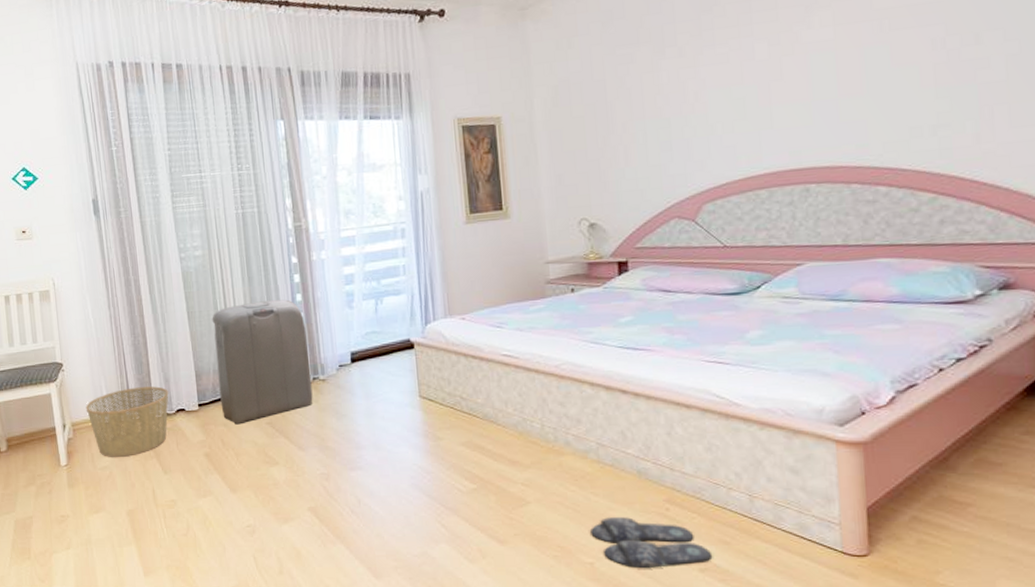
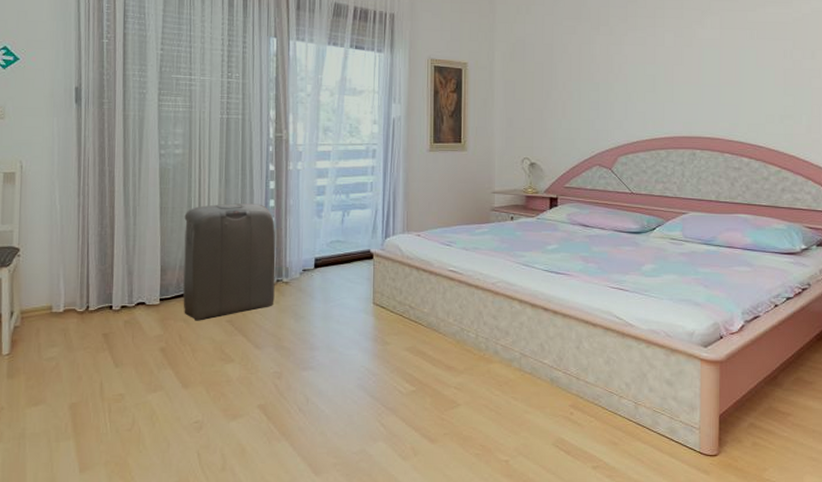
basket: present [85,386,169,457] -> none [38,278,131,348]
slippers: present [590,517,713,568] -> none [508,420,604,465]

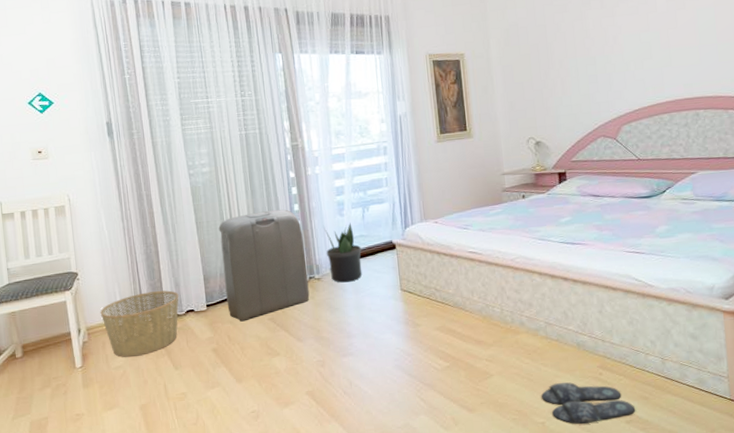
basket: none [38,278,131,348] -> present [100,290,179,357]
planter: none [298,225,336,290] -> present [323,222,363,283]
slippers: none [508,420,604,465] -> present [541,382,636,424]

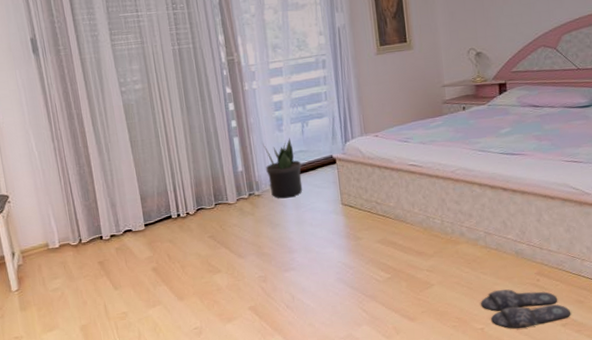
basket: present [100,290,179,357] -> none [34,211,116,279]
suitcase: present [218,209,310,322] -> none [154,126,250,240]

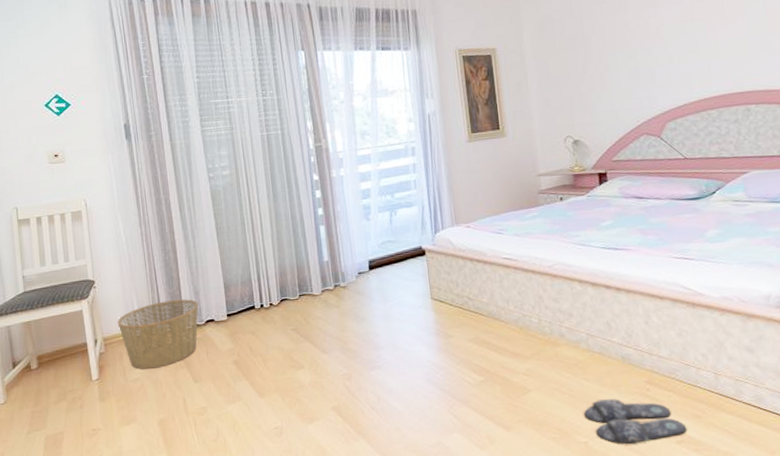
basket: none [34,211,116,279] -> present [117,299,199,369]
planter: present [262,138,303,199] -> none [349,227,391,291]

